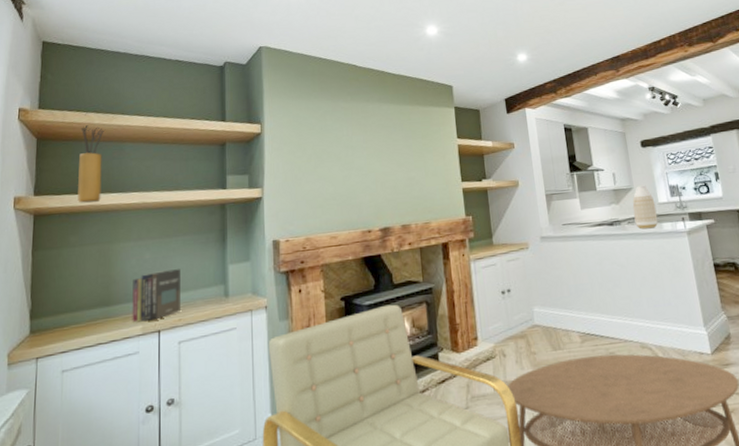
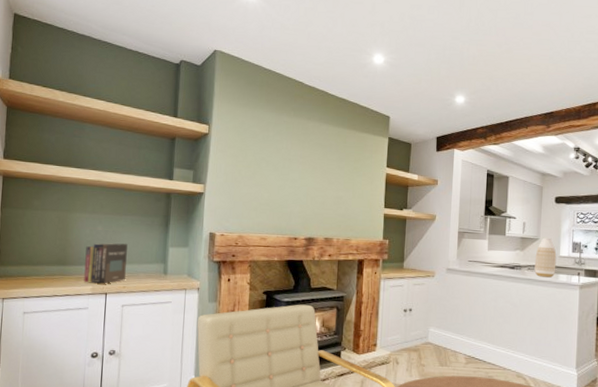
vase: present [78,112,106,203] -> none [41,89,69,174]

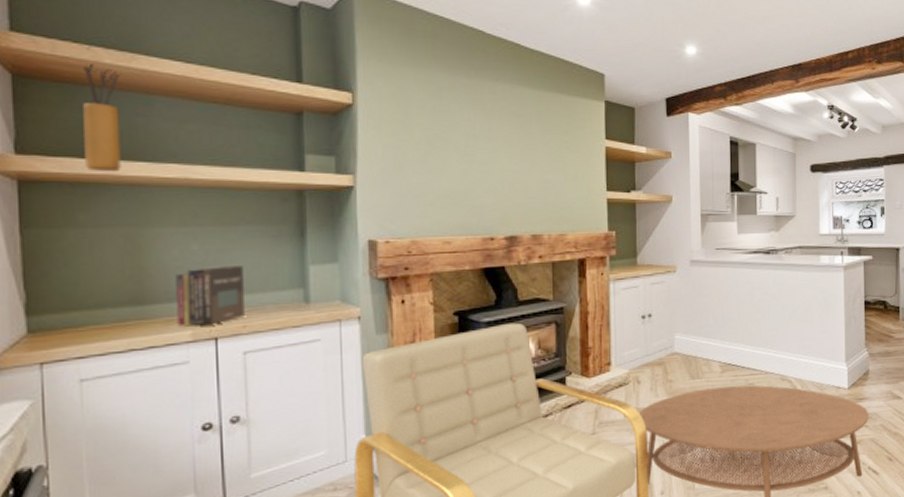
vase: none [41,89,69,174] -> present [82,45,122,172]
vase: present [534,237,557,278] -> none [792,213,817,261]

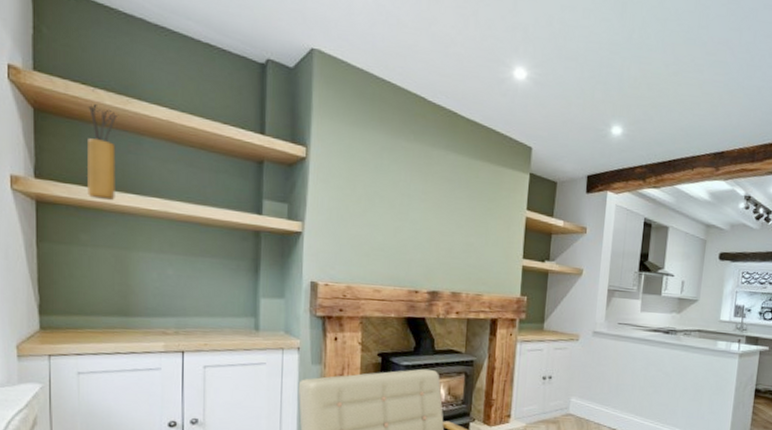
books: present [176,266,245,327] -> none [153,290,207,340]

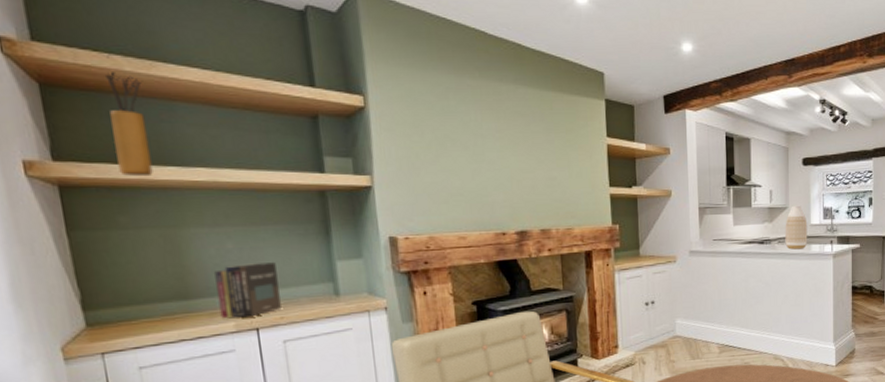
books: none [153,290,207,340] -> present [214,262,281,319]
vase: none [691,299,717,344] -> present [785,205,808,250]

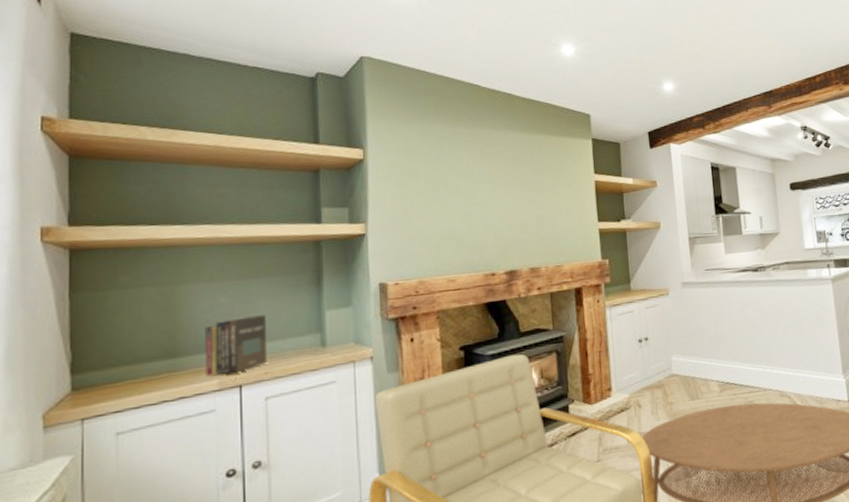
vase: present [104,53,153,177] -> none [128,125,163,237]
vase: present [785,205,808,250] -> none [778,230,804,276]

